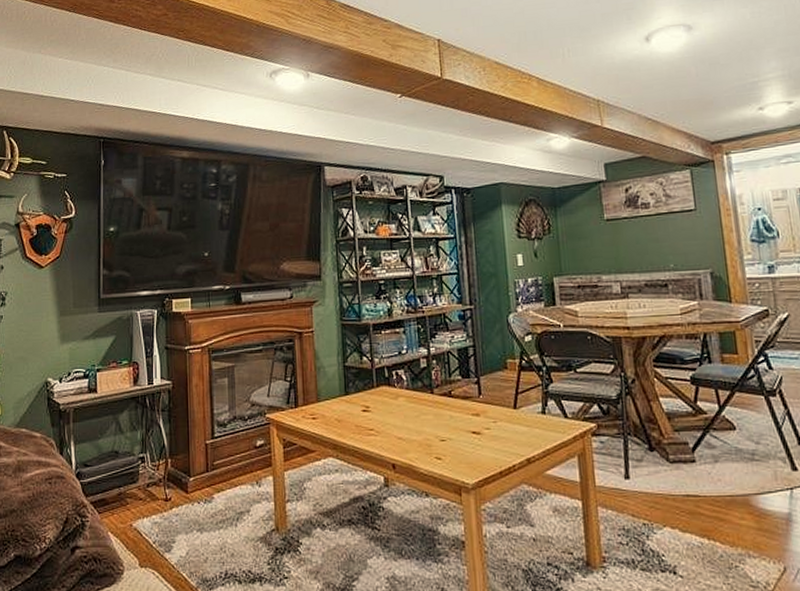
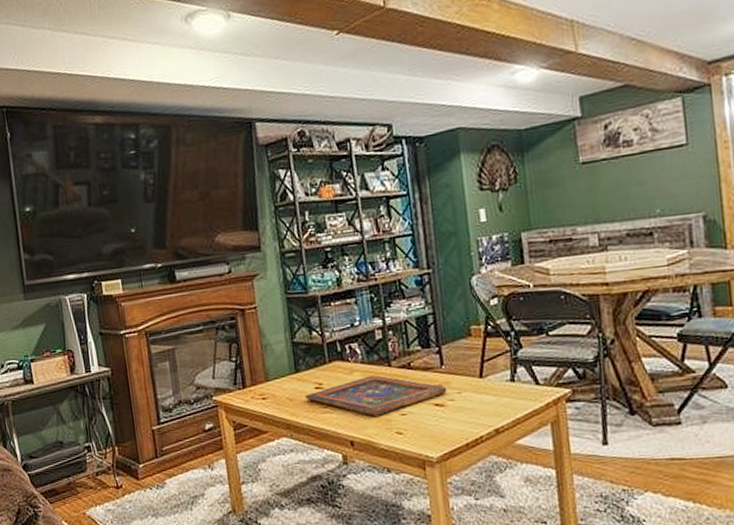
painted panel: none [352,401,484,441] -> present [304,375,447,416]

